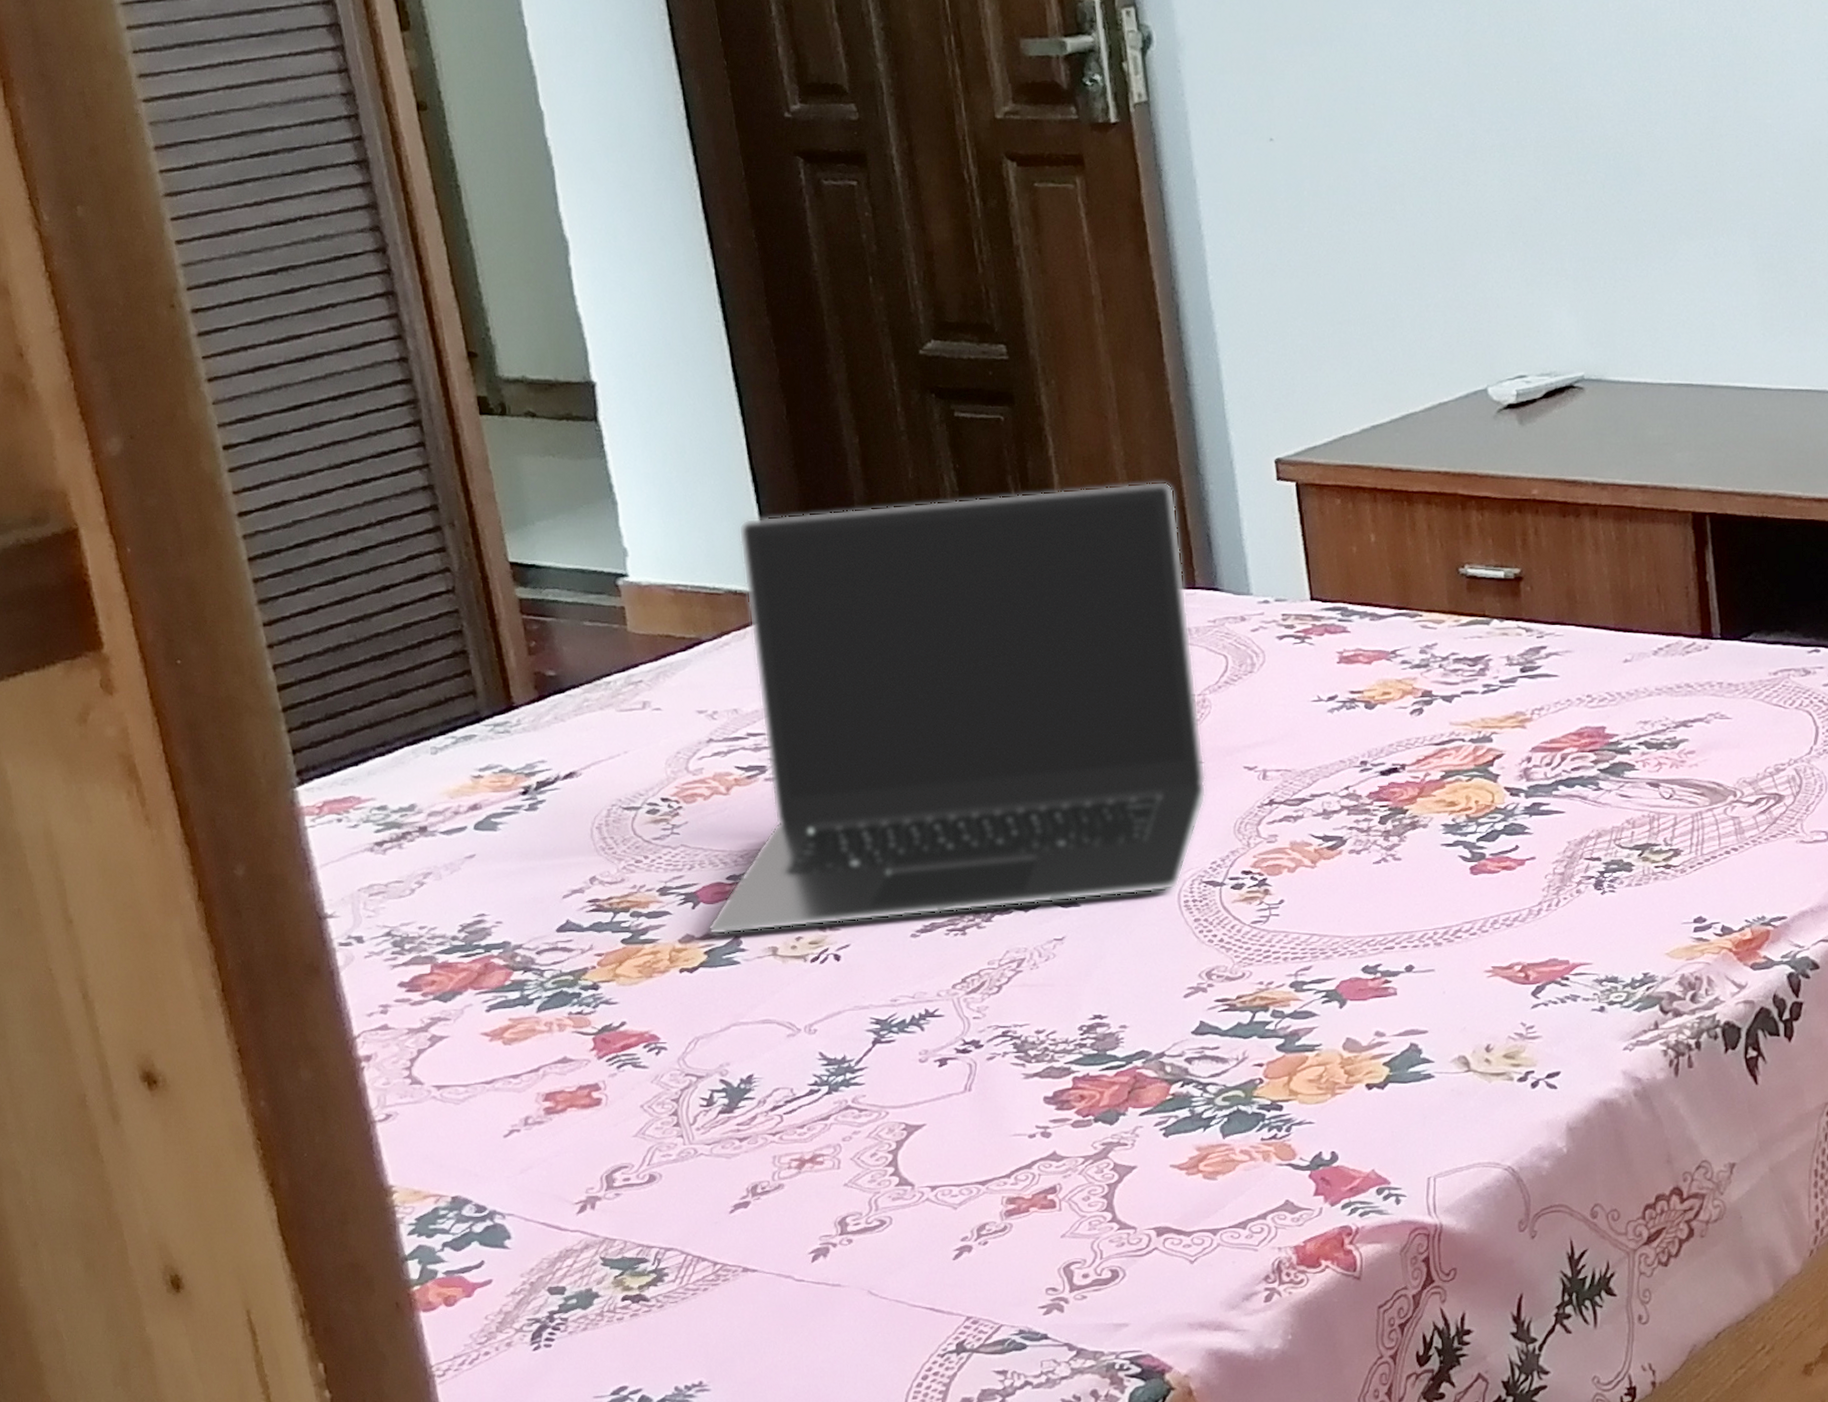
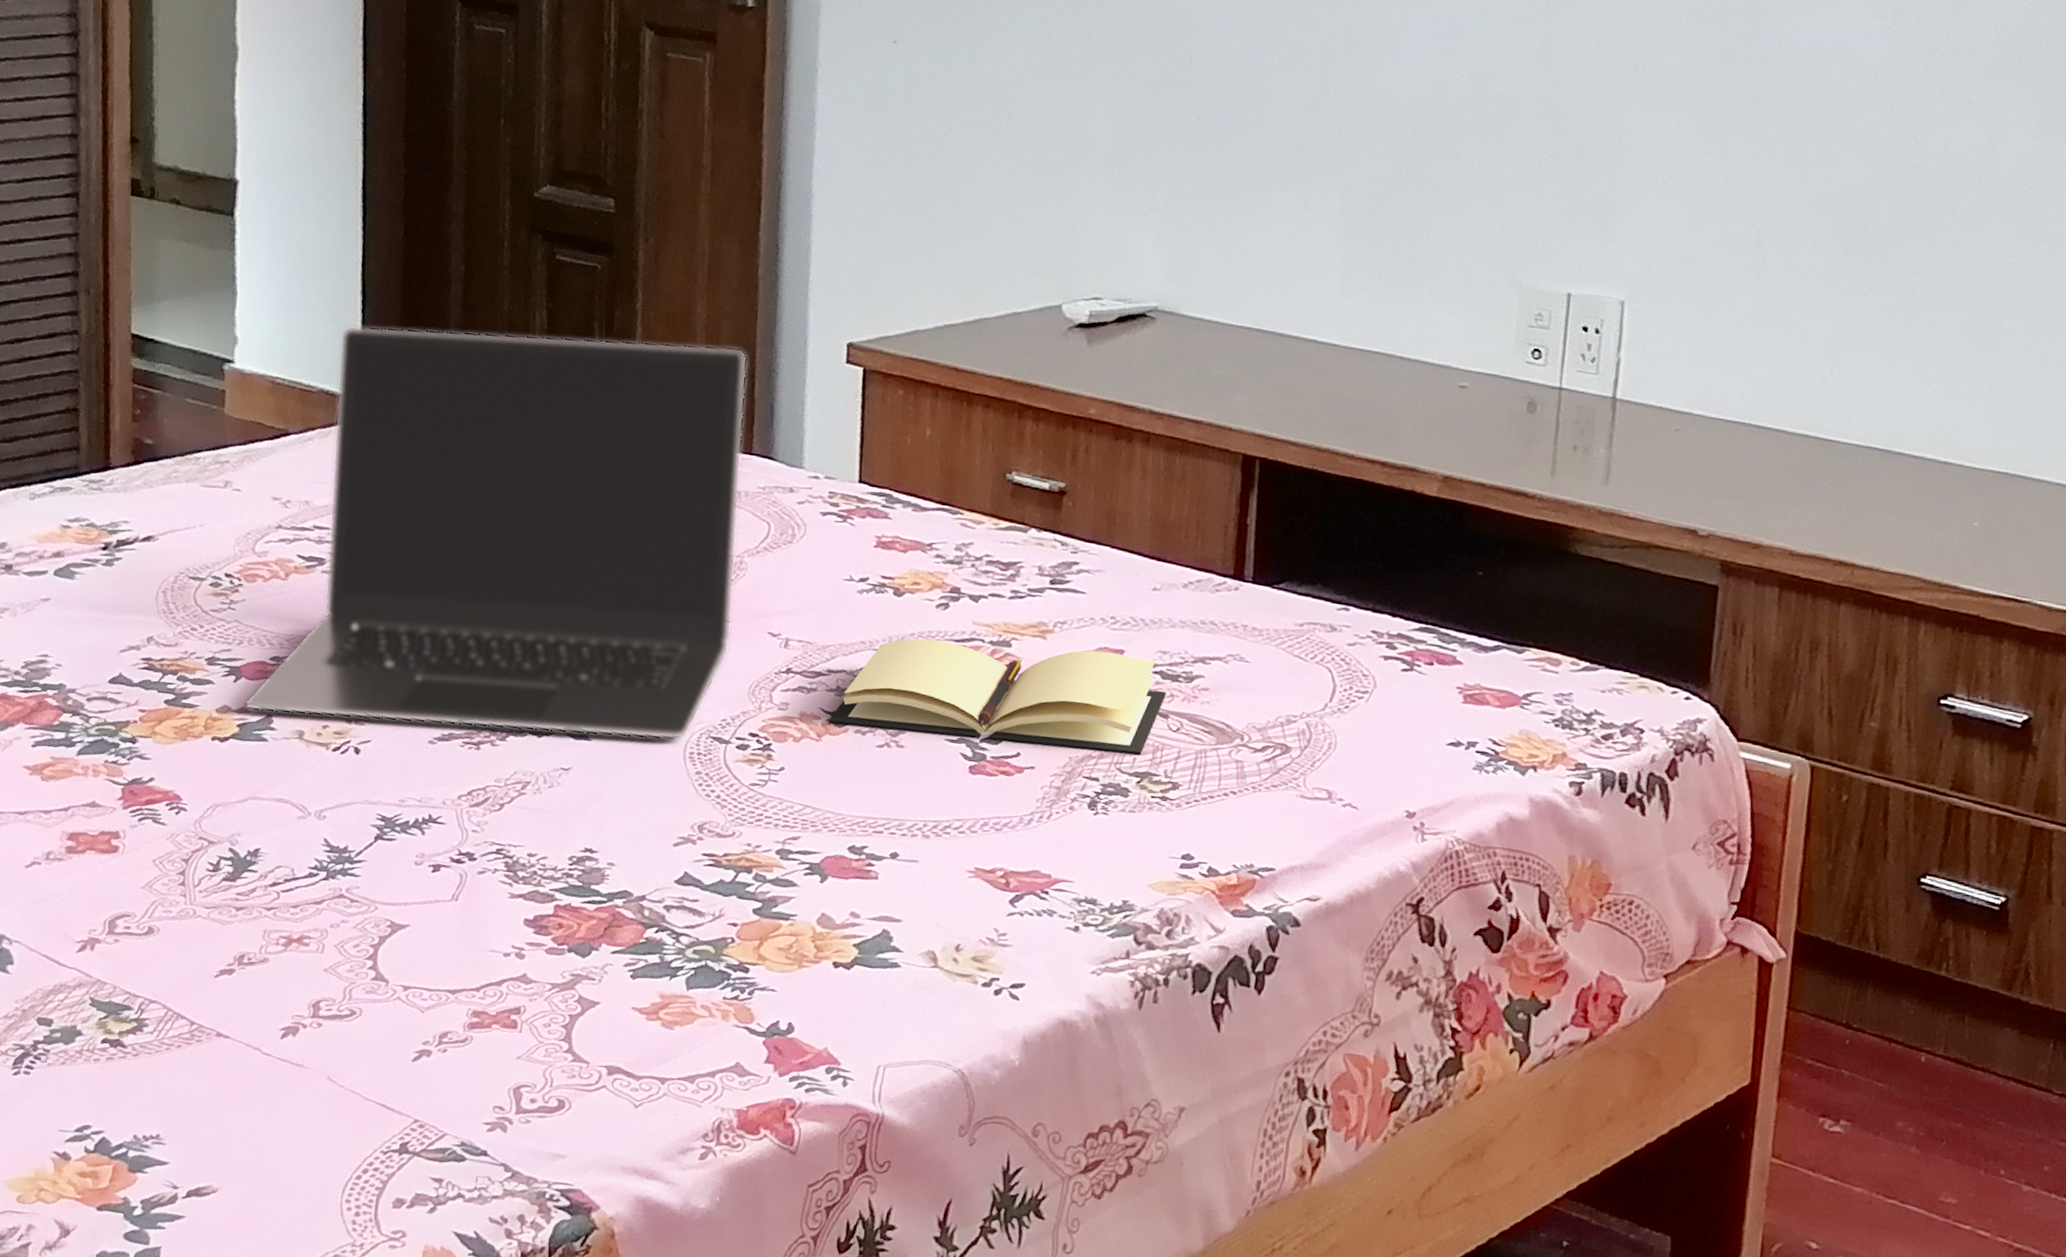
book: none [1320,730,1654,848] -> present [828,638,1166,755]

